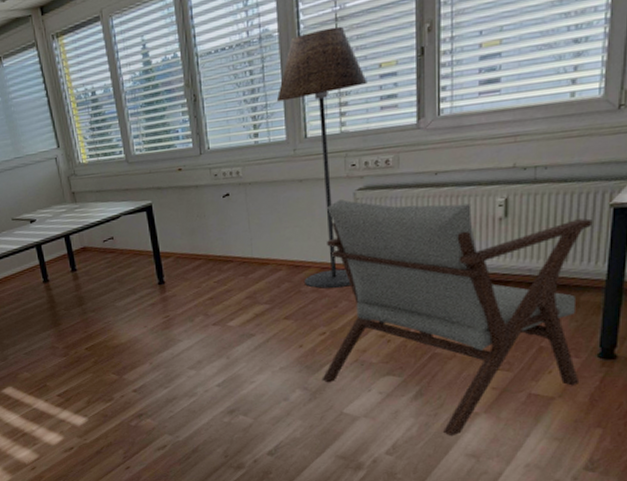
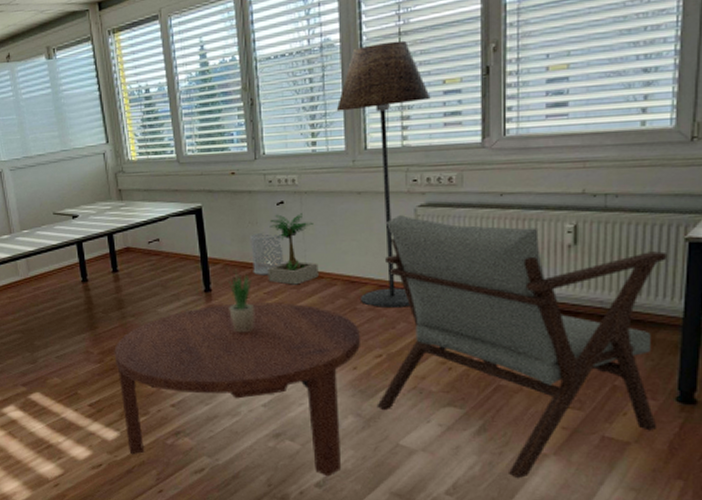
coffee table: none [77,290,305,446] -> present [114,303,360,477]
potted plant: none [180,261,206,321] -> present [228,269,254,333]
wastebasket: none [199,223,232,266] -> present [250,231,284,275]
potted plant: none [216,204,265,273] -> present [267,213,319,285]

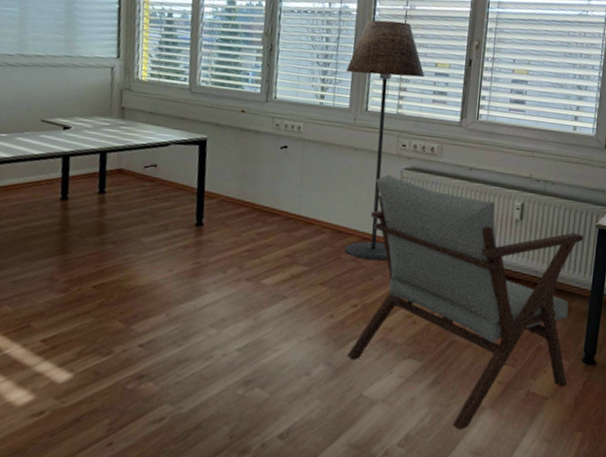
coffee table: present [114,303,360,477] -> none [80,241,341,428]
potted plant: present [228,269,254,333] -> none [218,206,245,272]
wastebasket: present [250,231,284,275] -> none [248,172,281,216]
potted plant: present [267,213,319,285] -> none [261,157,312,229]

